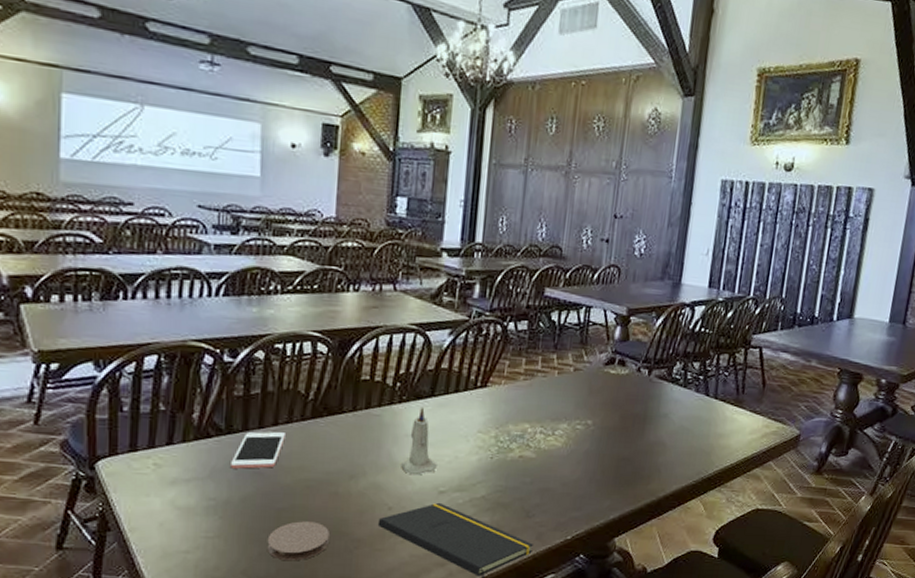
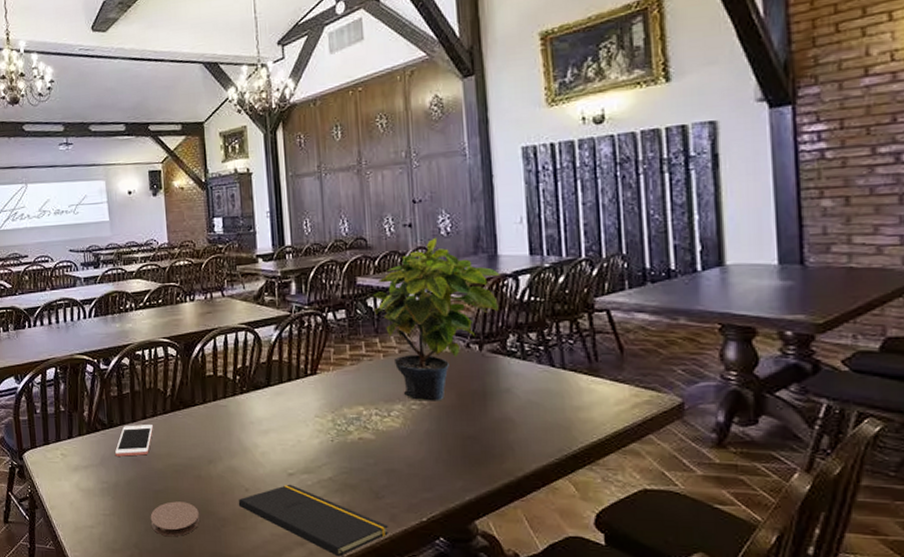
candle: present [401,407,437,476] -> none [251,396,283,459]
potted plant: none [556,257,680,423] -> present [372,237,500,401]

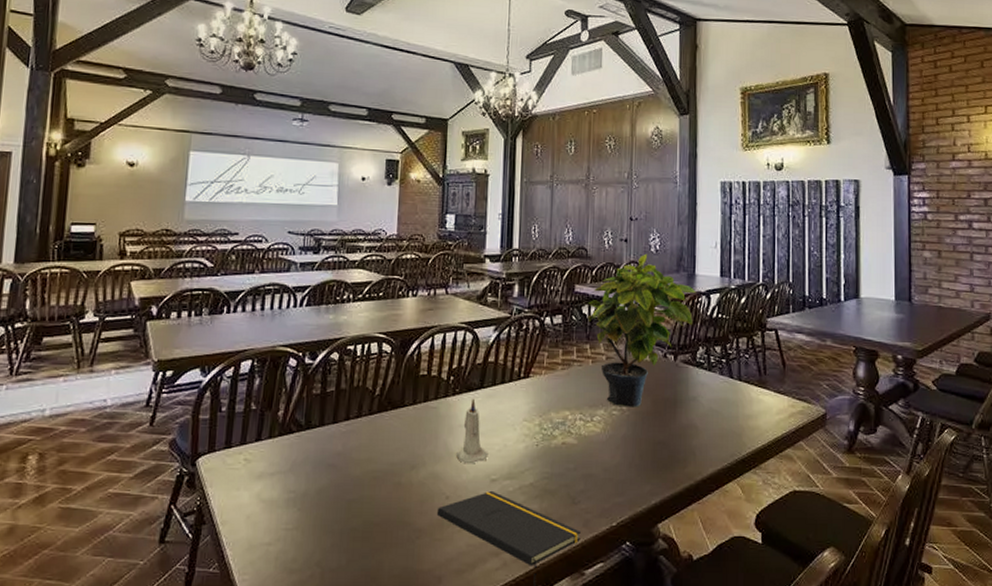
cell phone: present [115,425,153,457] -> none [309,426,355,462]
coaster: present [150,501,199,537] -> none [338,512,394,552]
candle: none [251,396,283,459] -> present [456,398,488,464]

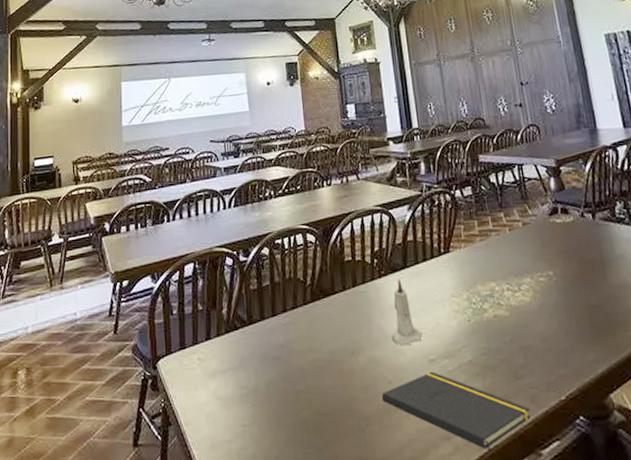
potted plant: present [587,253,696,408] -> none [493,115,605,273]

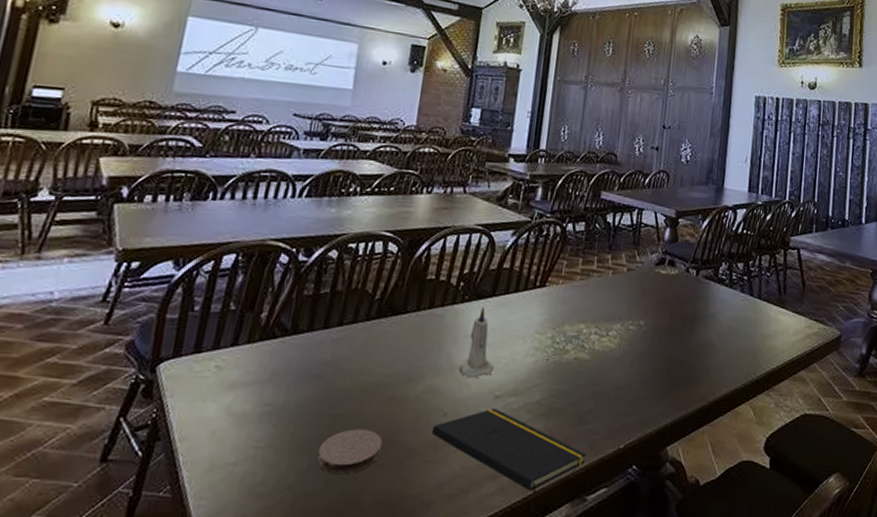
coaster: none [292,401,343,445] -> present [316,429,382,475]

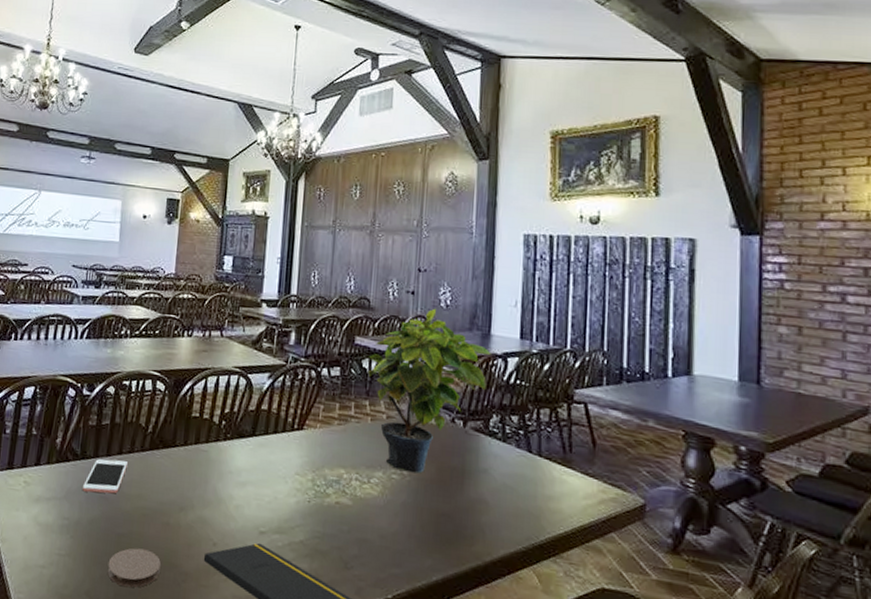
cell phone: none [291,332,349,372] -> present [83,459,128,494]
candle: present [459,306,494,379] -> none [225,445,258,513]
potted plant: none [611,163,723,323] -> present [368,308,491,474]

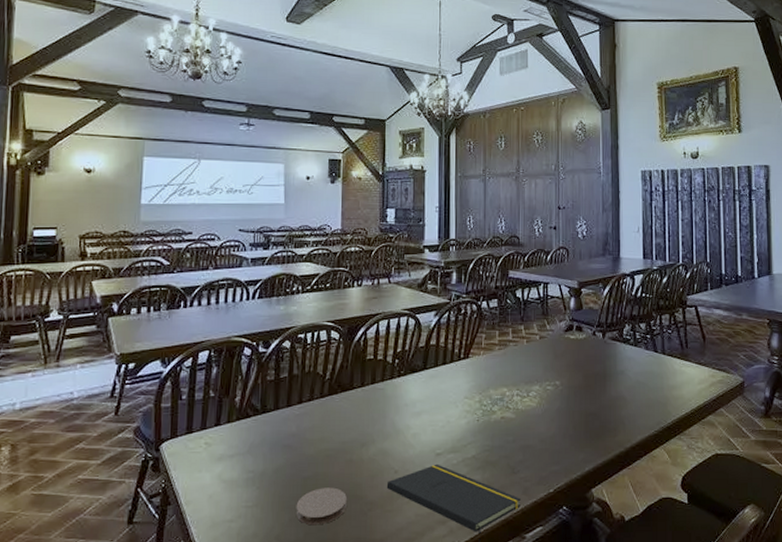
cell phone: present [83,459,128,494] -> none [266,409,308,443]
potted plant: present [368,308,491,474] -> none [520,239,621,383]

